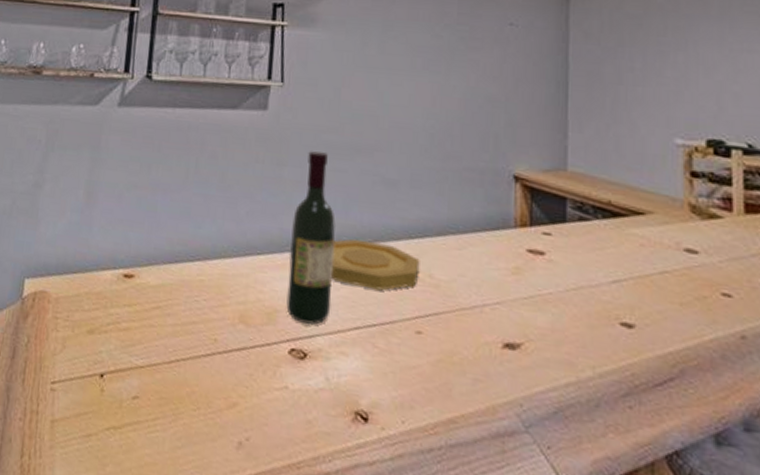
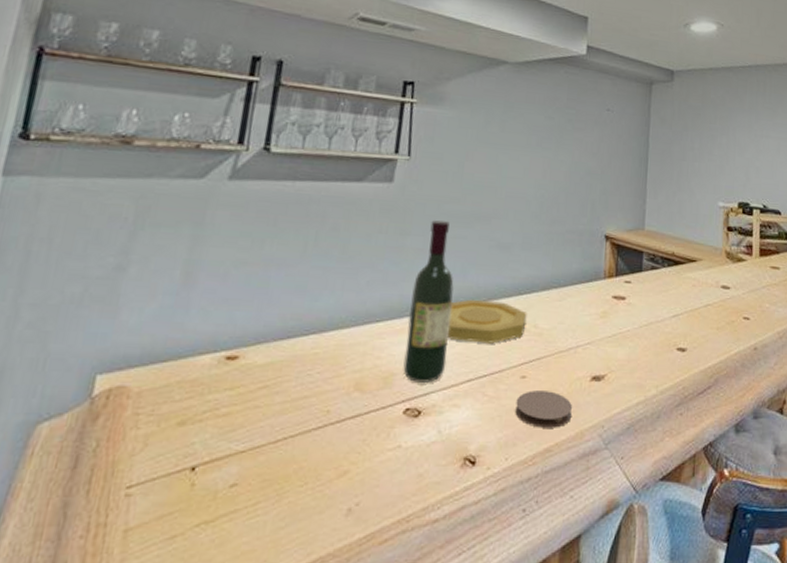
coaster: none [411,349,481,397] -> present [515,390,573,428]

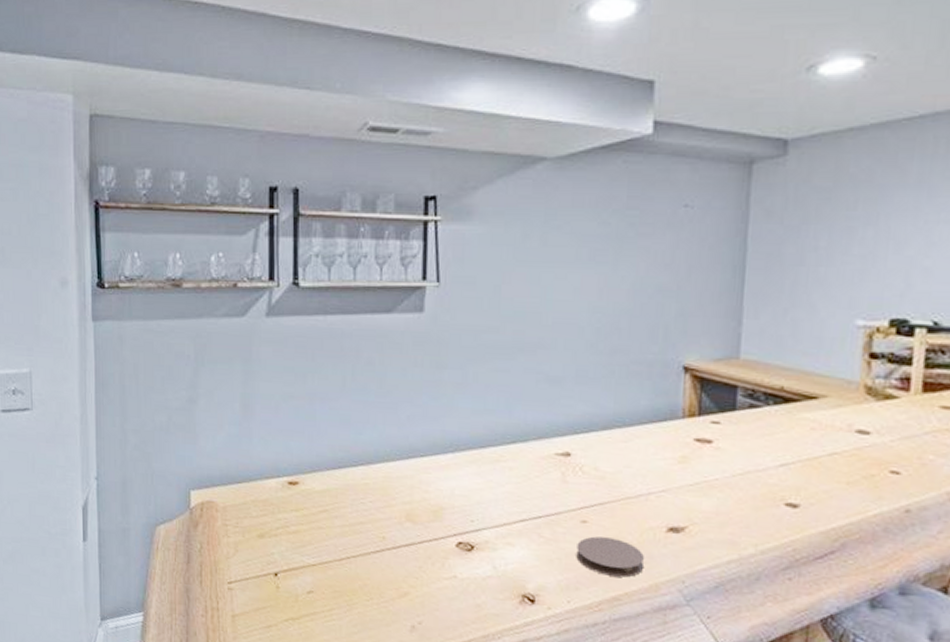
wine bottle: present [403,220,454,383] -> none [452,352,499,519]
bowl: present [447,299,527,344] -> none [495,437,585,485]

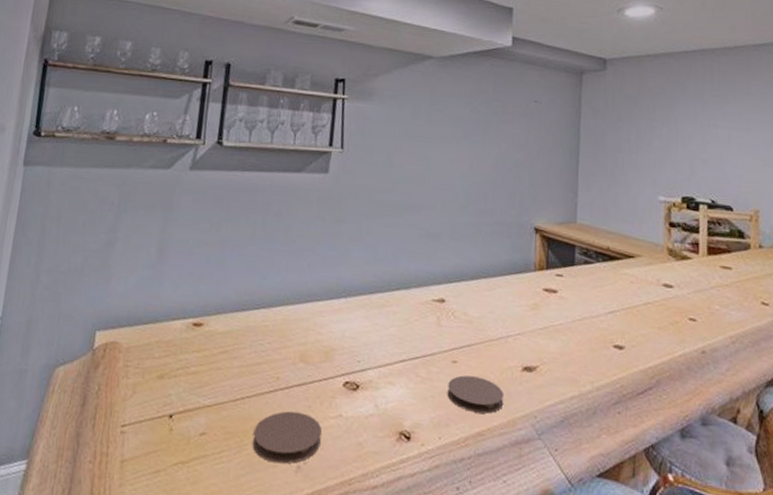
coaster: none [362,571,435,624] -> present [252,411,322,464]

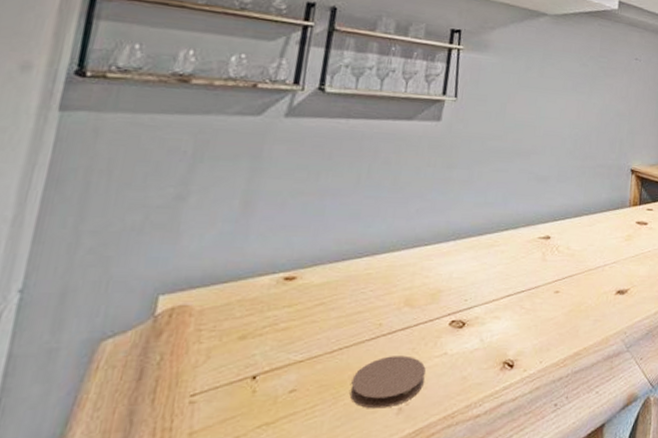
coaster: present [447,375,505,414] -> none [549,303,600,335]

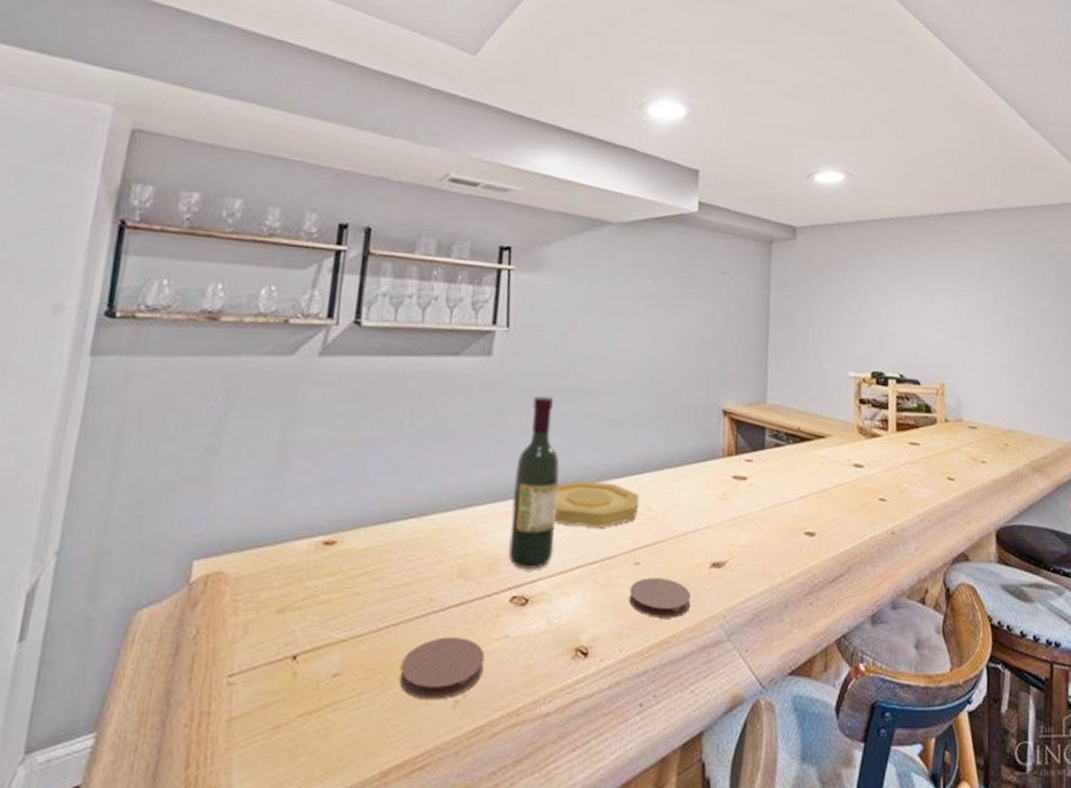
wine bottle: none [449,155,496,298] -> present [508,396,560,569]
bowl: none [489,225,561,264] -> present [553,480,640,528]
coaster: none [549,303,600,335] -> present [629,578,692,618]

